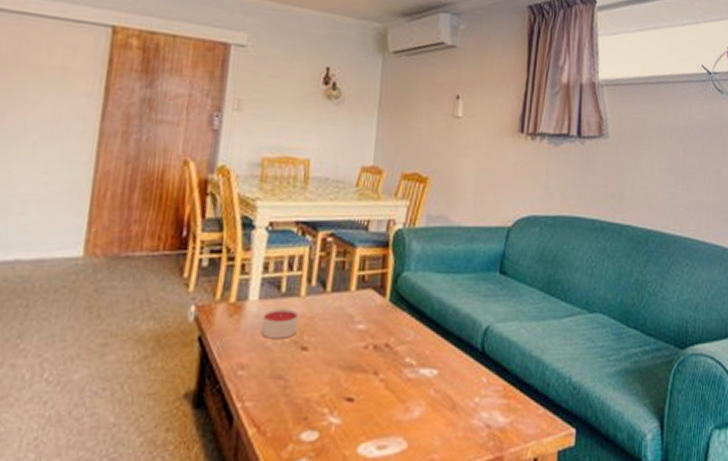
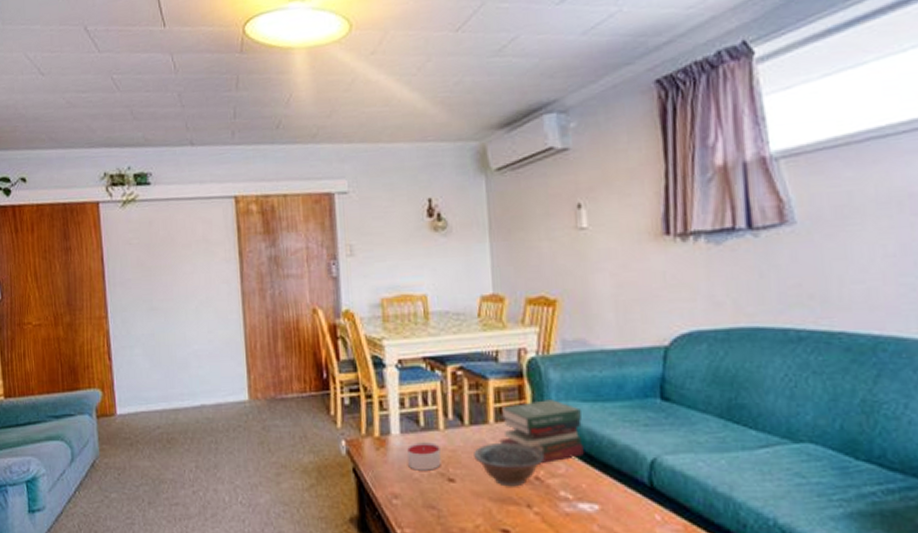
decorative bowl: none [331,310,397,354] -> present [474,442,545,487]
books: none [357,269,434,330] -> present [499,400,584,463]

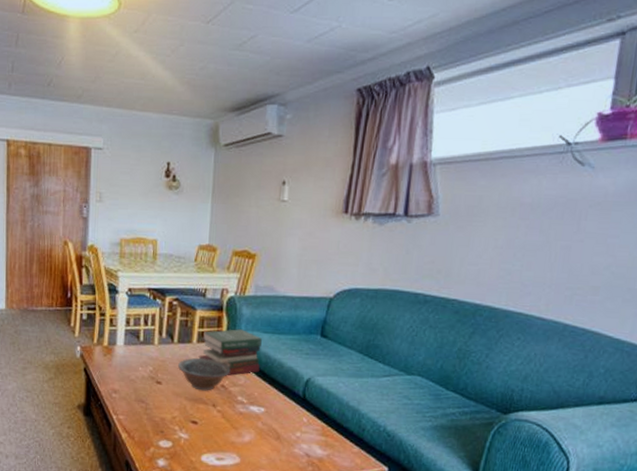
candle: present [407,442,441,471] -> none [127,353,153,375]

